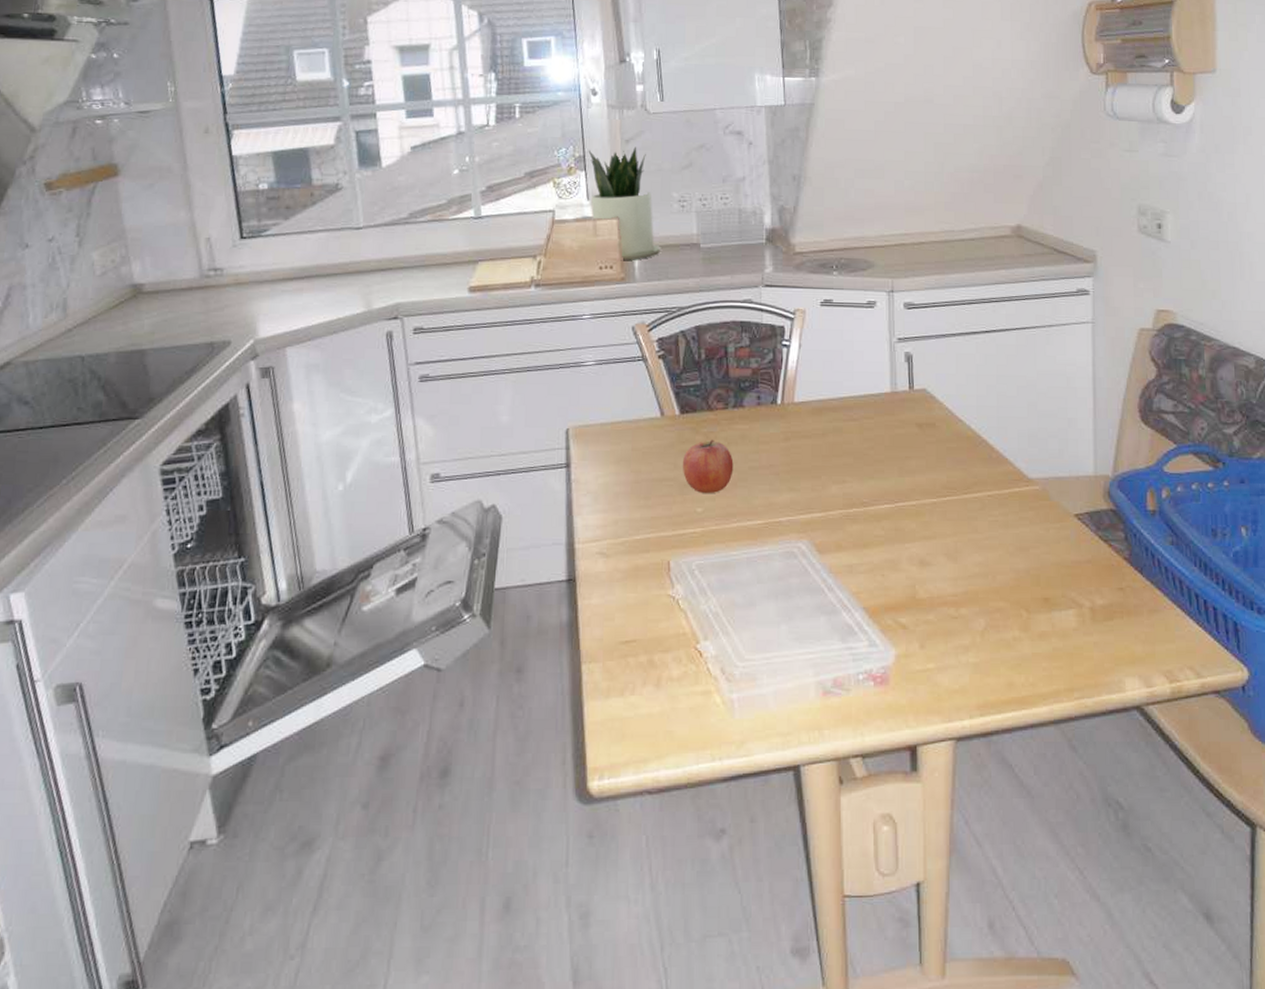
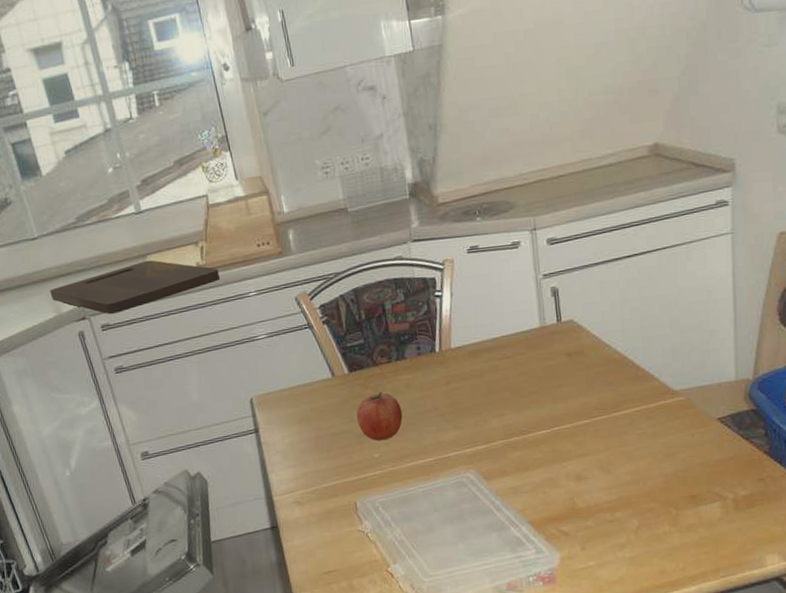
cutting board: none [364,267,555,318] -> present [50,260,221,315]
planter: present [588,146,661,261] -> none [229,118,312,236]

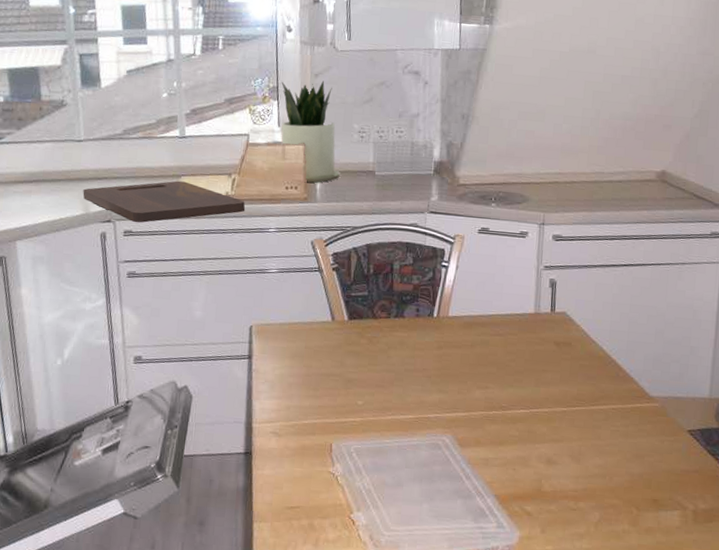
planter: none [229,118,312,236] -> present [281,80,341,183]
fruit: present [356,391,403,441] -> none [347,343,392,389]

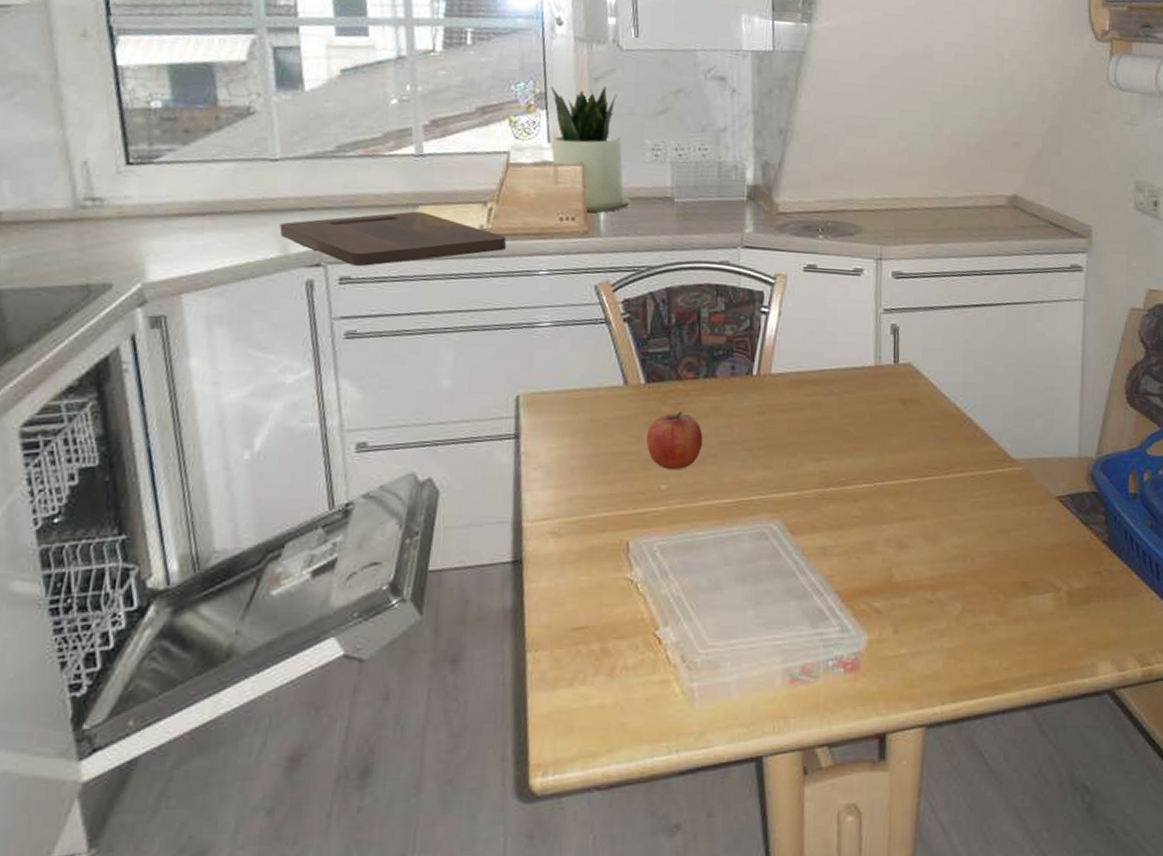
fruit: none [347,343,392,389] -> present [646,411,703,469]

